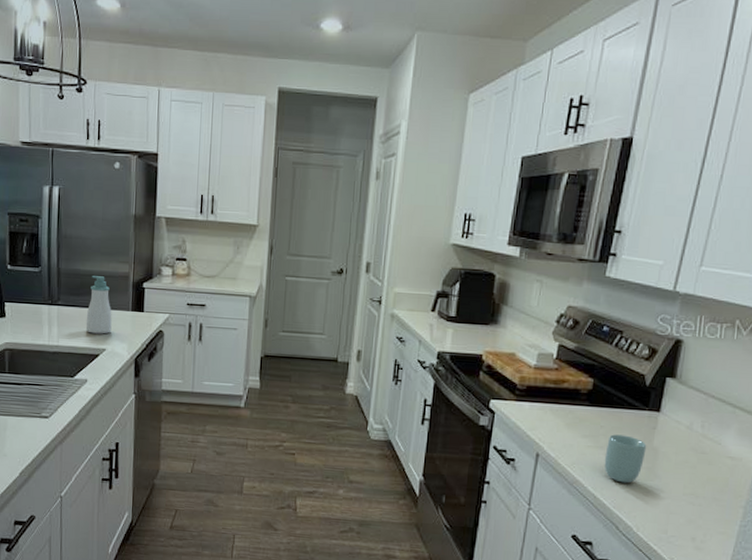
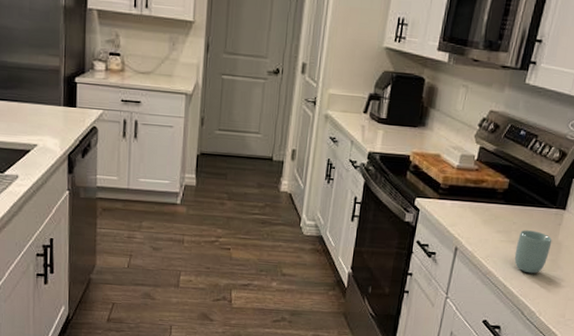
soap bottle: present [85,276,112,334] -> none [15,68,43,130]

